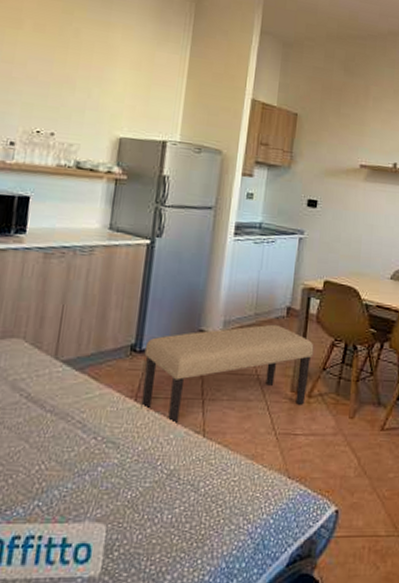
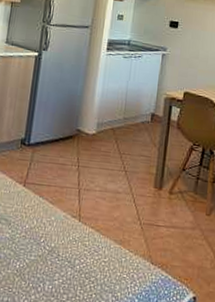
bench: present [141,324,314,426] -> none [28,127,175,210]

